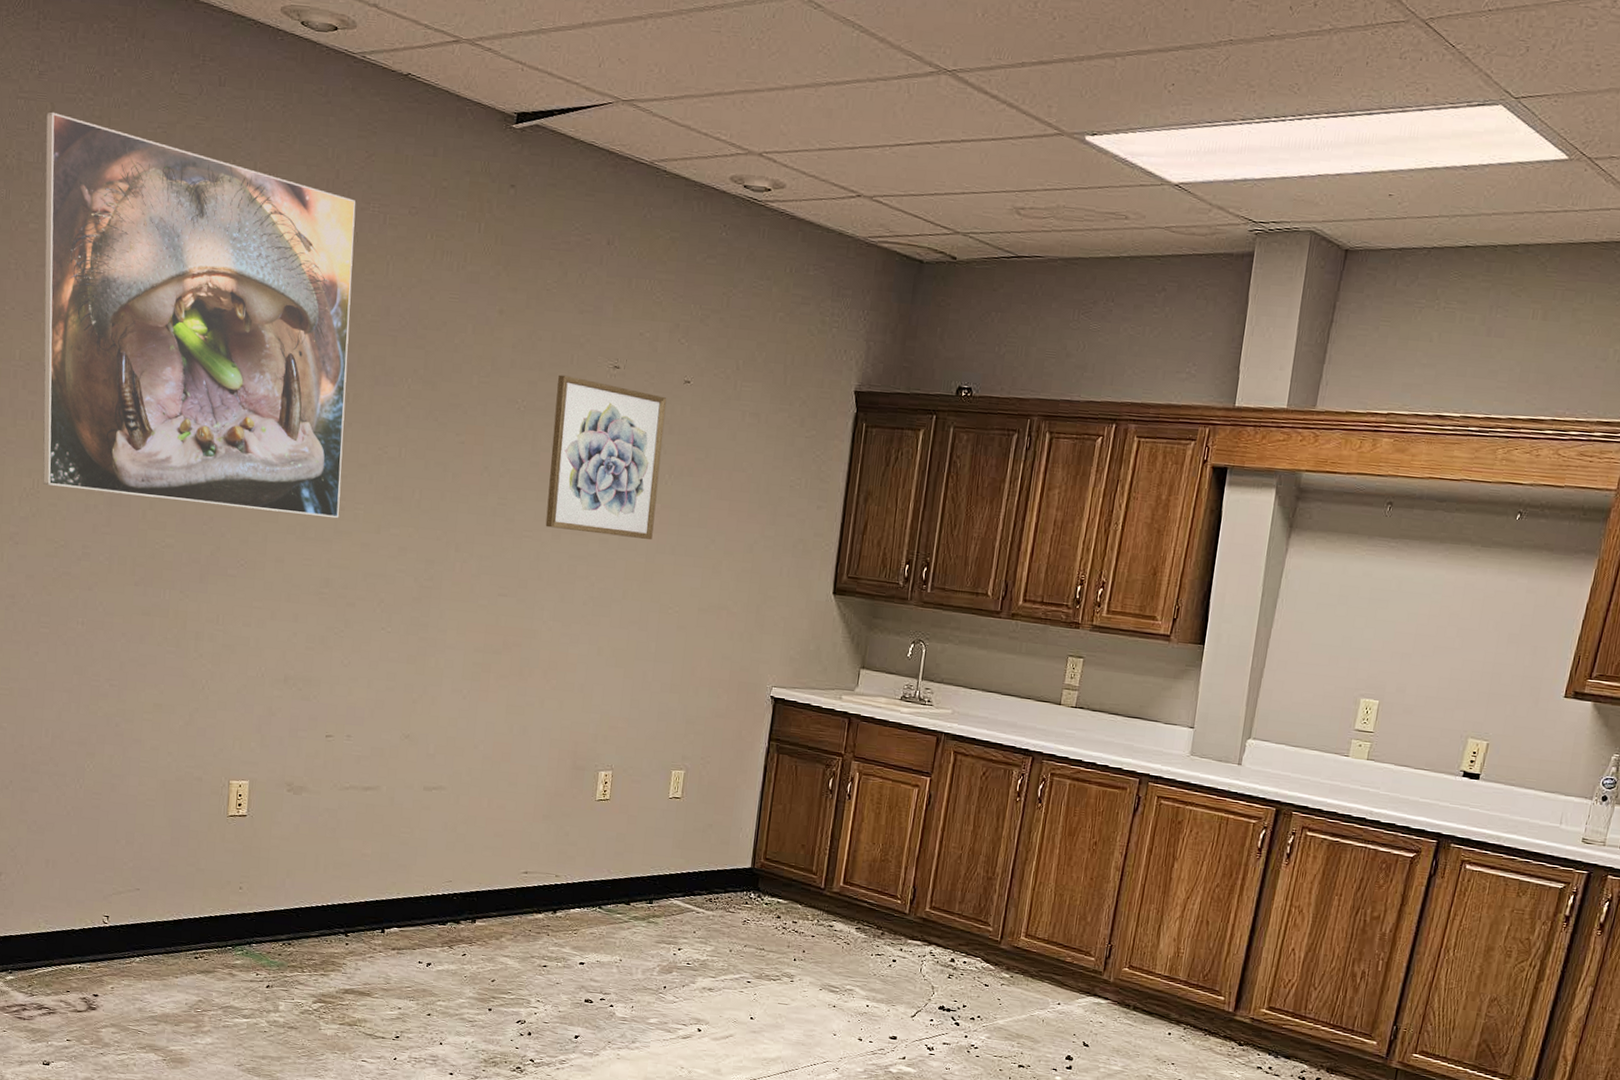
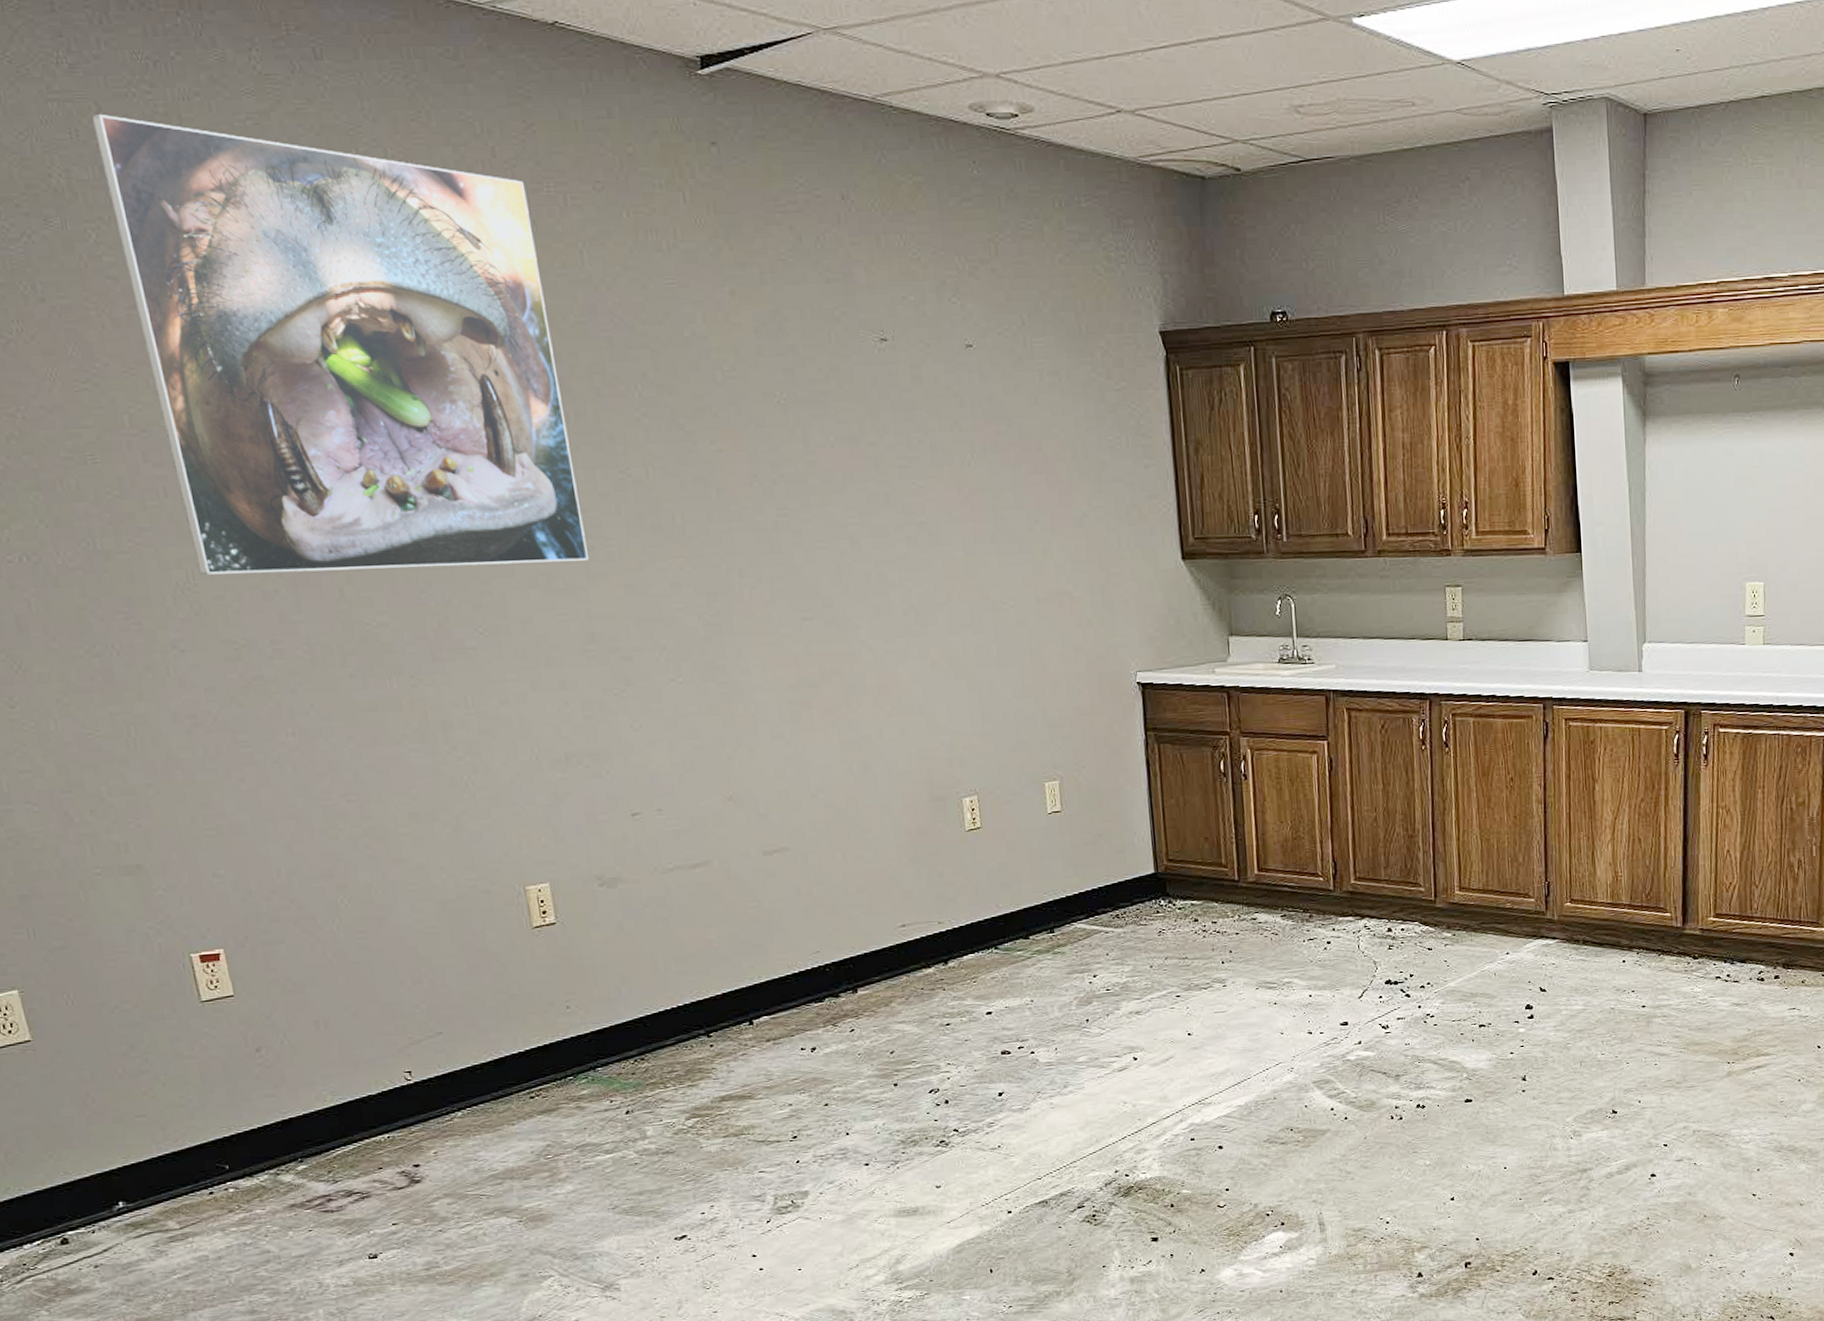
wall art: present [545,374,667,539] -> none [816,356,967,534]

